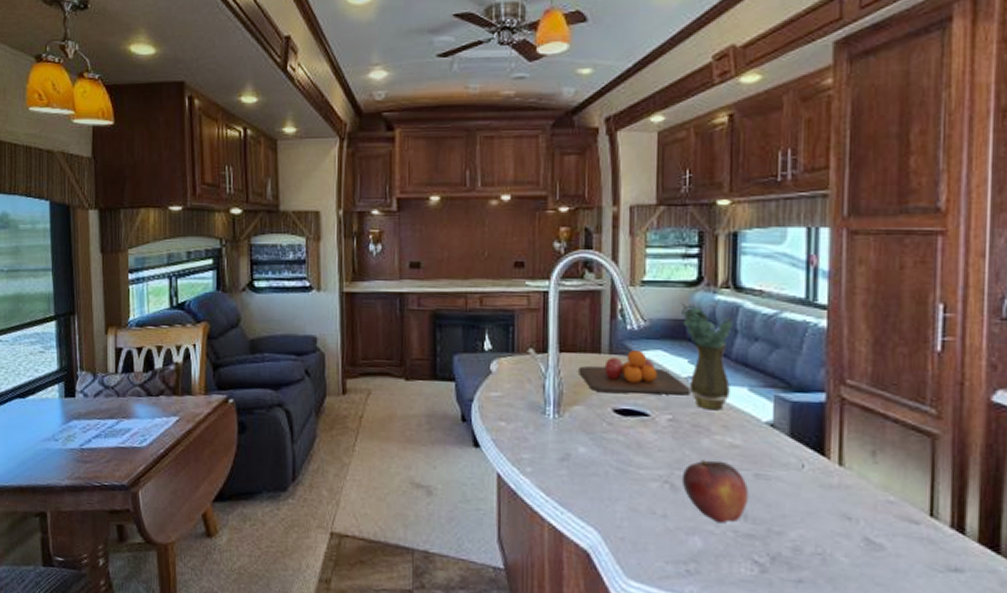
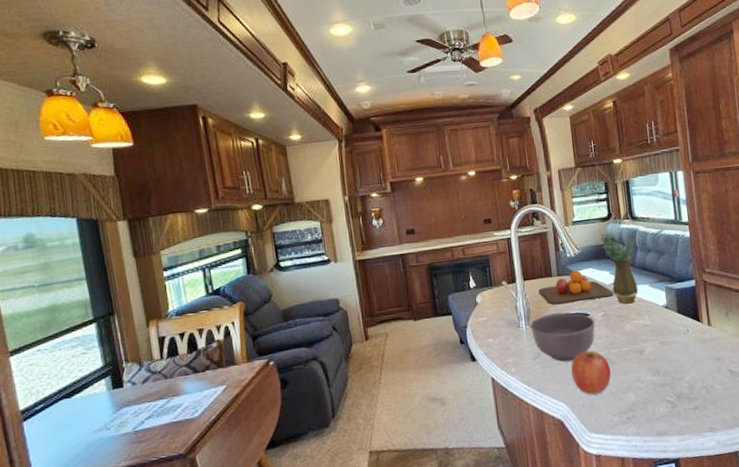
bowl: none [559,403,656,475] -> present [529,312,595,362]
fruit: none [610,464,670,528] -> present [570,350,611,395]
fruit: present [681,459,749,524] -> none [615,337,659,381]

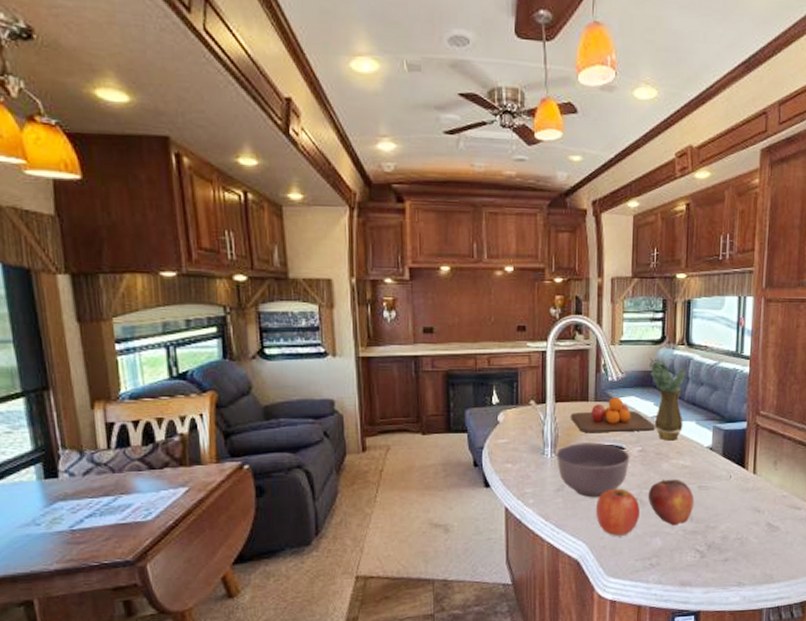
fruit: none [615,337,659,381] -> present [647,479,695,526]

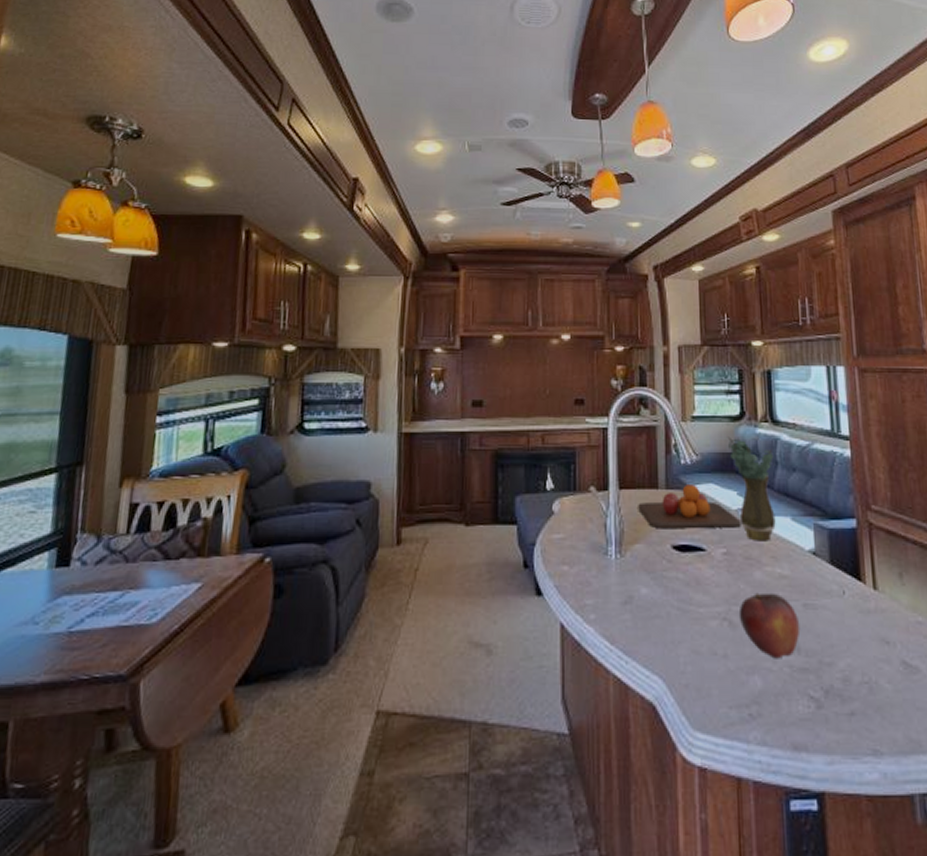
bowl: present [556,442,630,498] -> none [621,541,713,615]
fruit: present [595,488,640,536] -> none [672,603,730,670]

